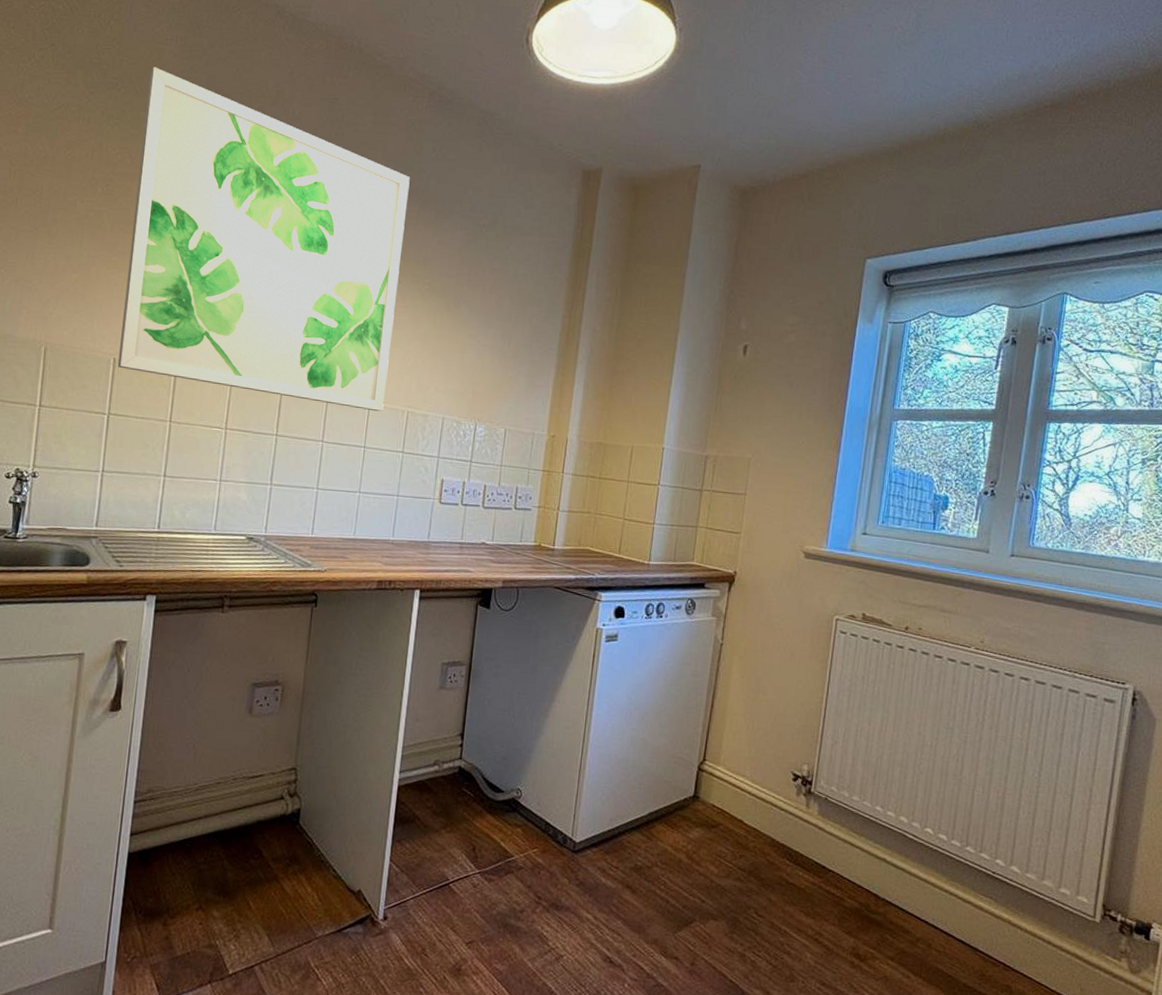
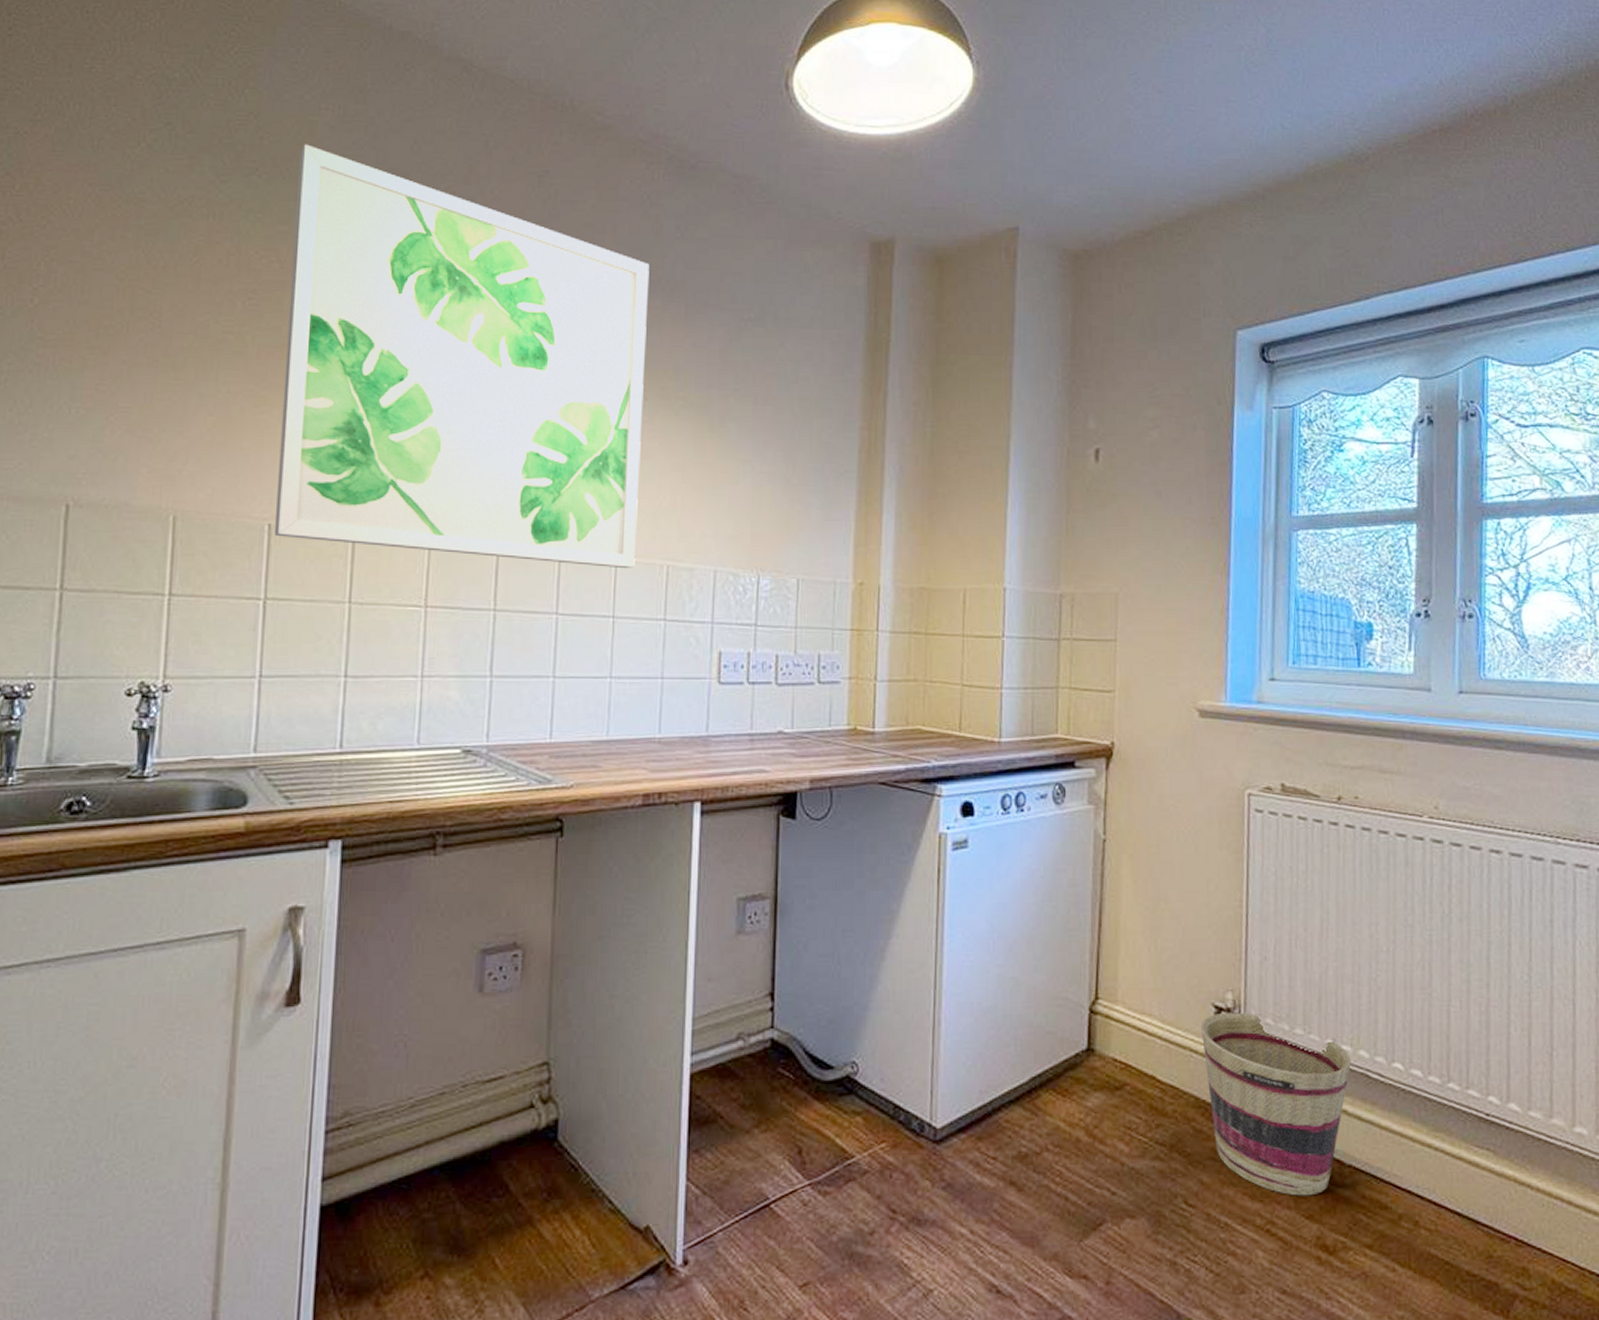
basket: none [780,779,894,918] -> present [1200,1012,1351,1196]

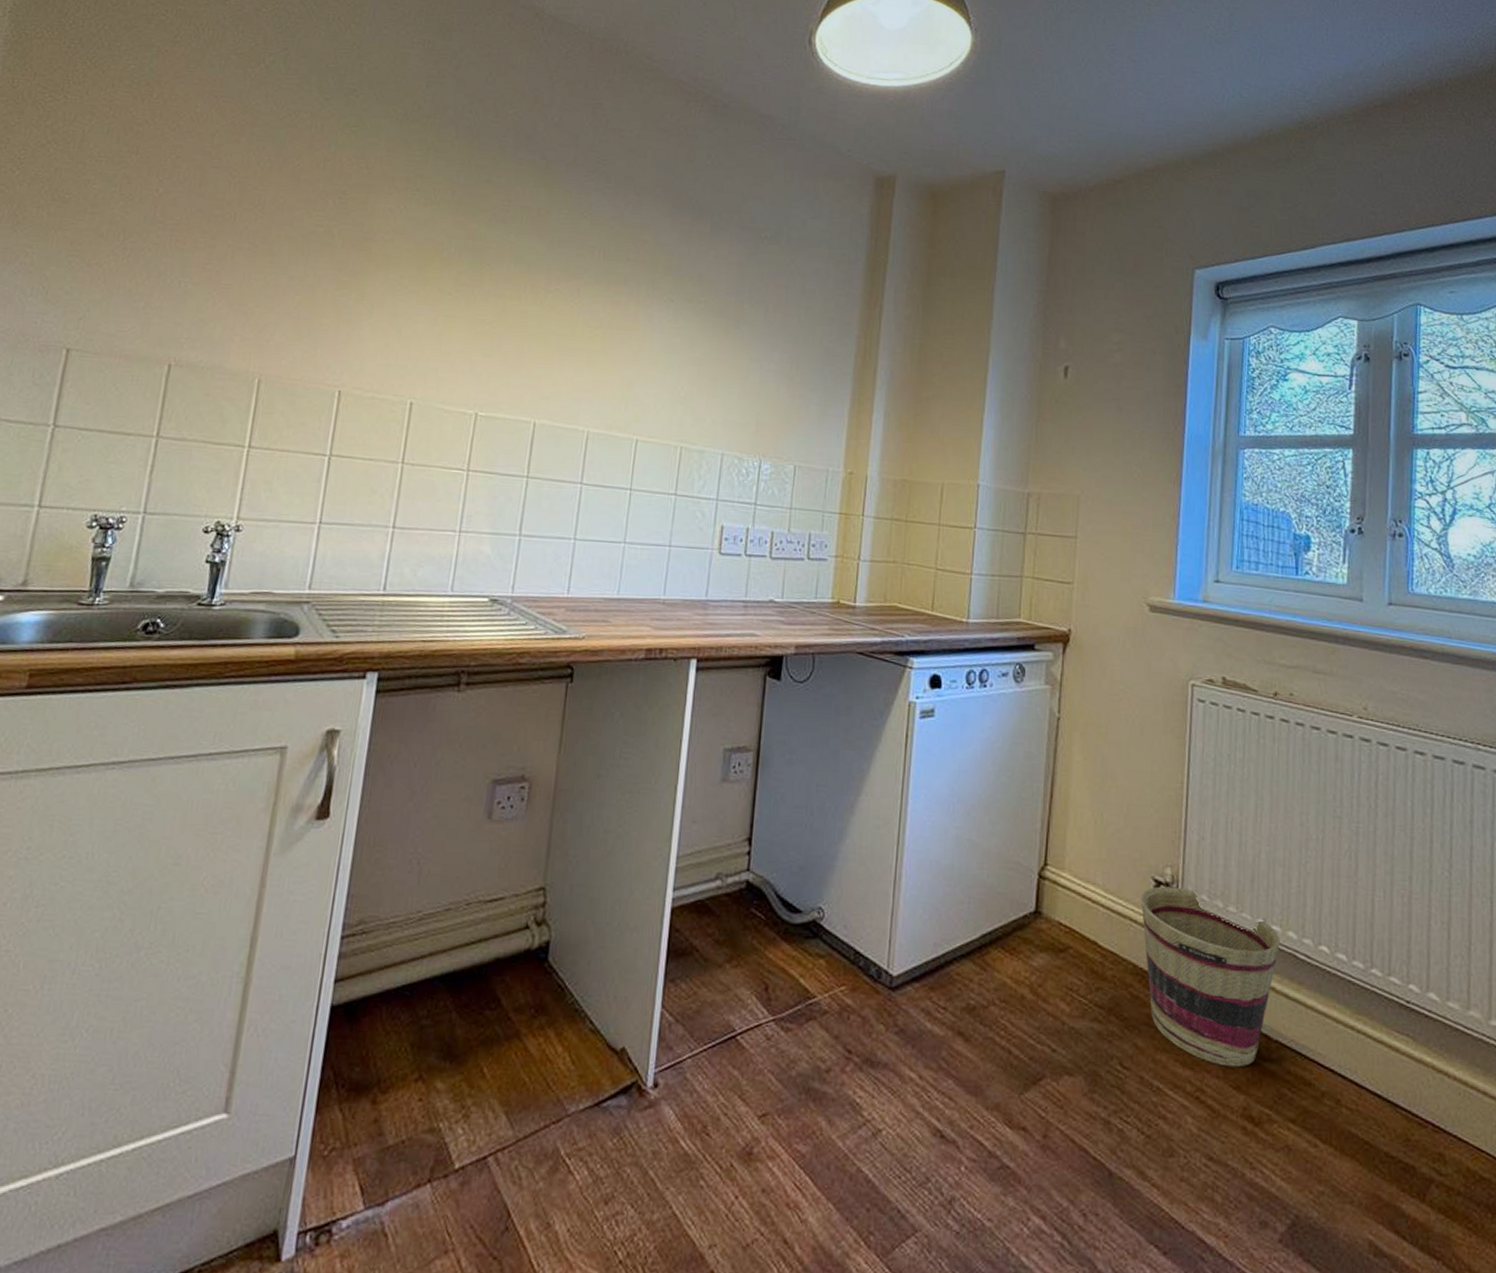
wall art: present [273,144,649,569] -> none [342,71,683,448]

